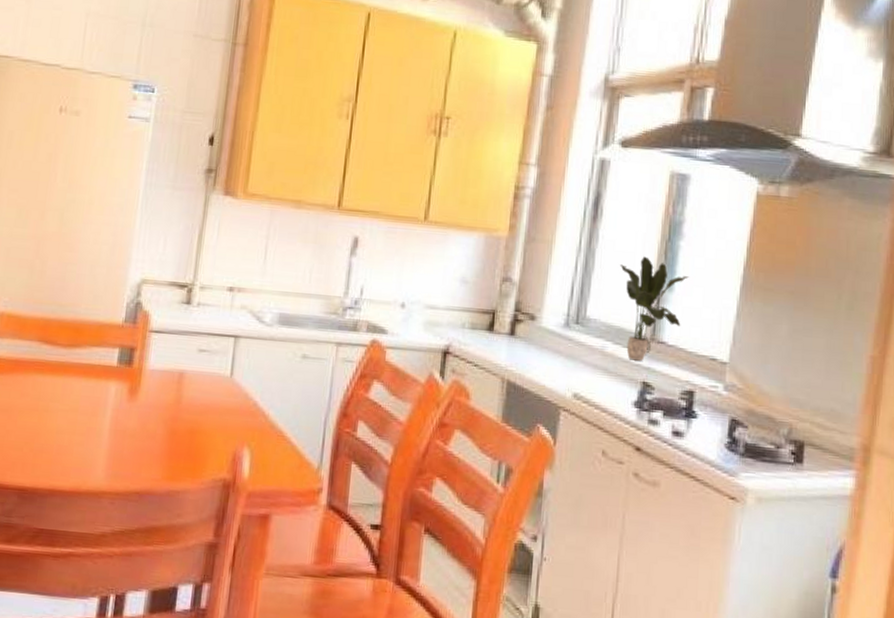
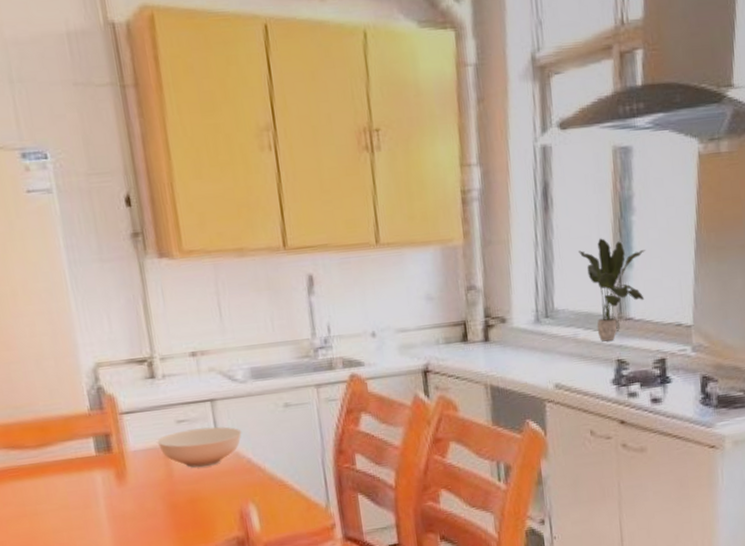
bowl: none [175,360,256,400] -> present [157,426,242,468]

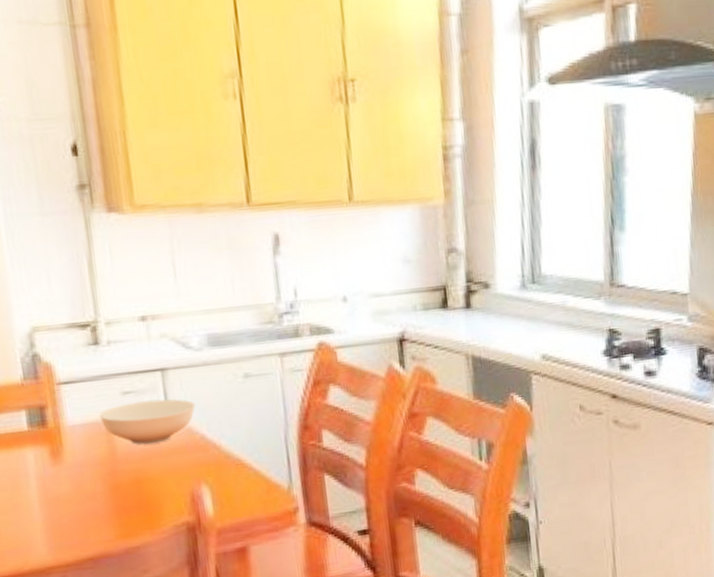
potted plant: present [578,238,645,342] -> none [568,199,639,310]

